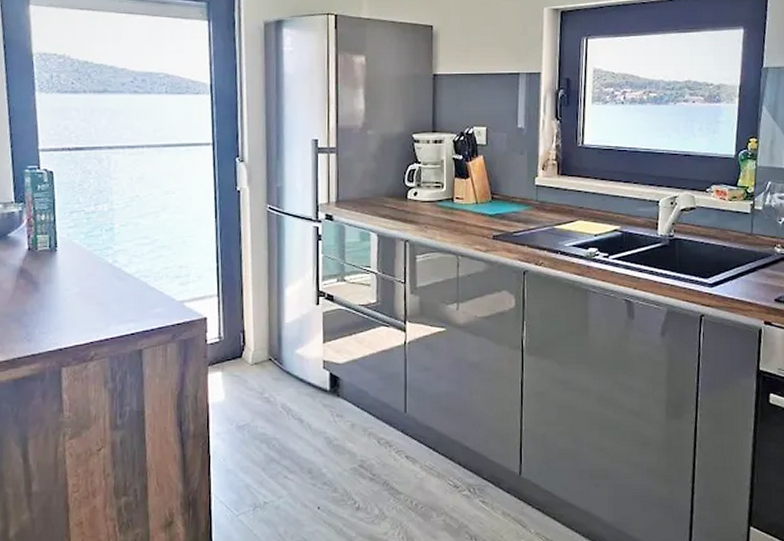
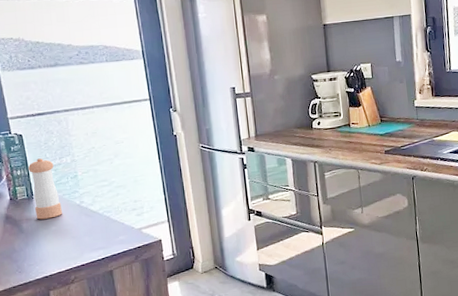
pepper shaker: none [54,202,90,278] -> present [28,158,62,220]

